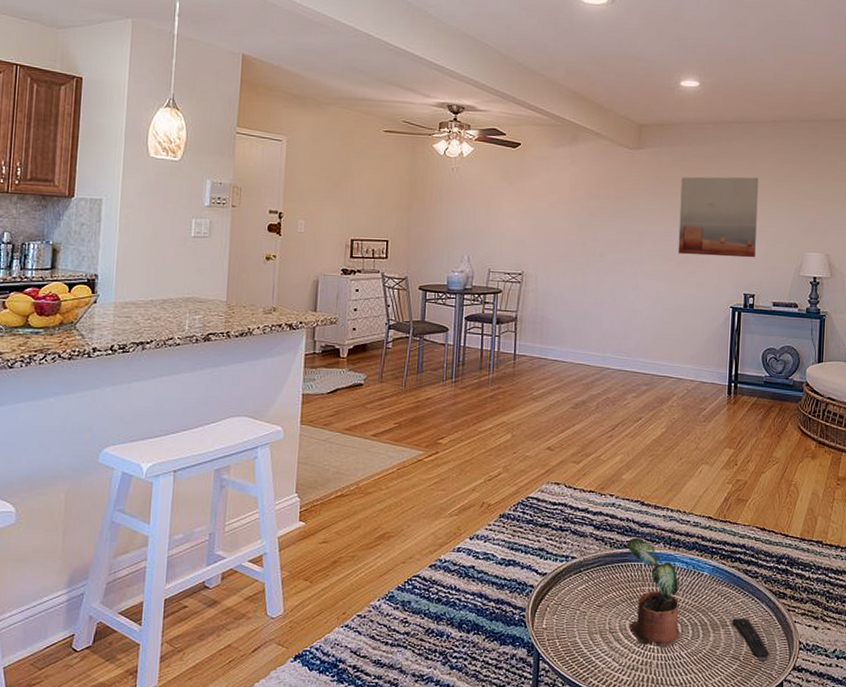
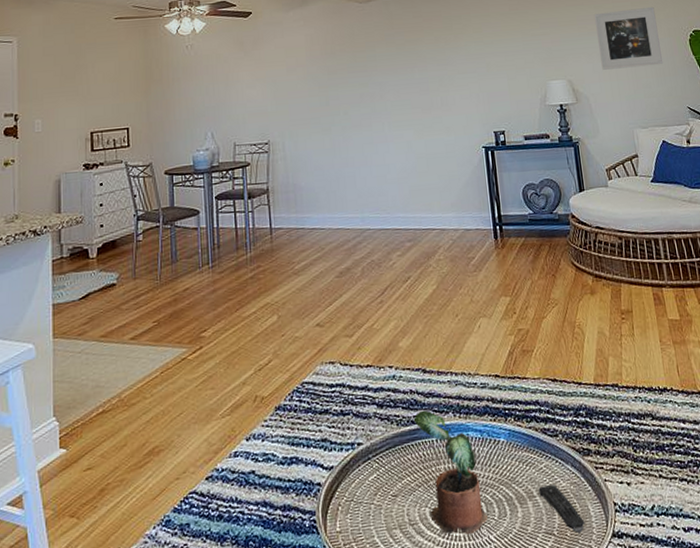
wall art: present [678,177,759,258] -> none [414,14,499,101]

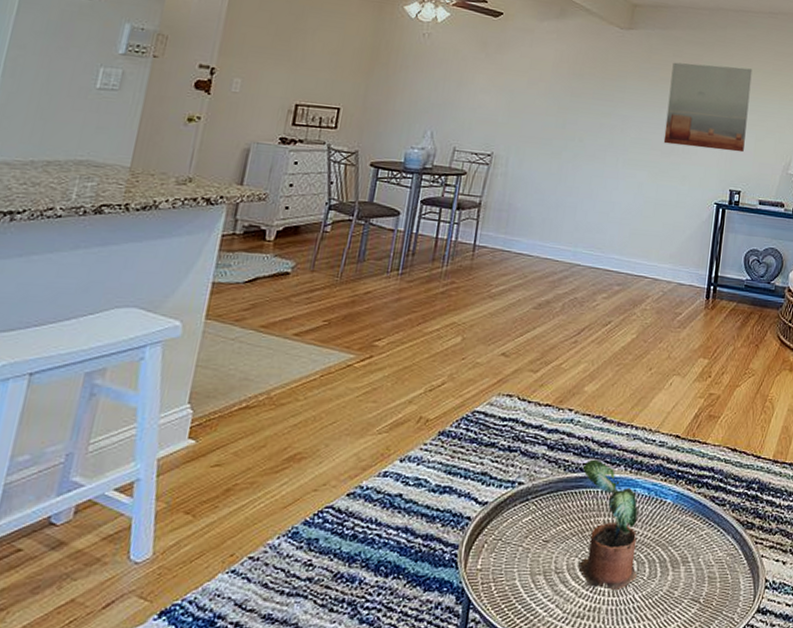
wall art: none [414,14,499,101] -> present [663,62,753,153]
remote control: present [538,484,585,533] -> none [693,553,733,604]

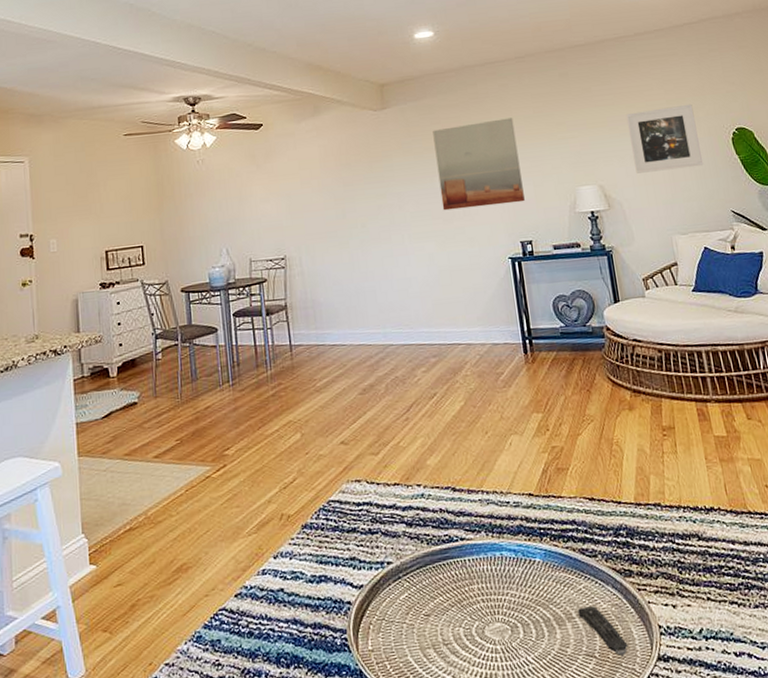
potted plant: present [578,459,639,590] -> none [444,529,525,655]
remote control: none [693,553,733,604] -> present [577,606,628,656]

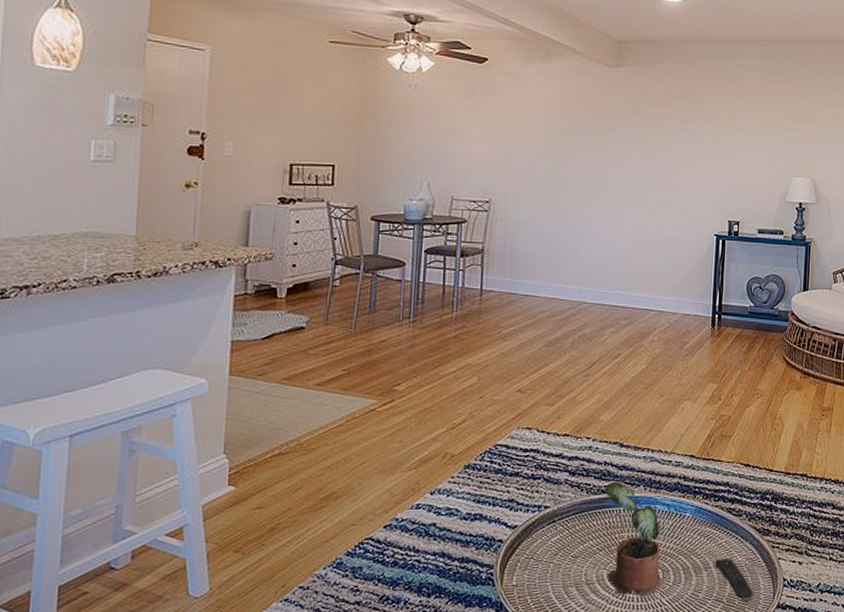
wall art: present [432,117,525,211] -> none [659,97,744,183]
potted plant: none [444,529,525,655] -> present [604,481,663,596]

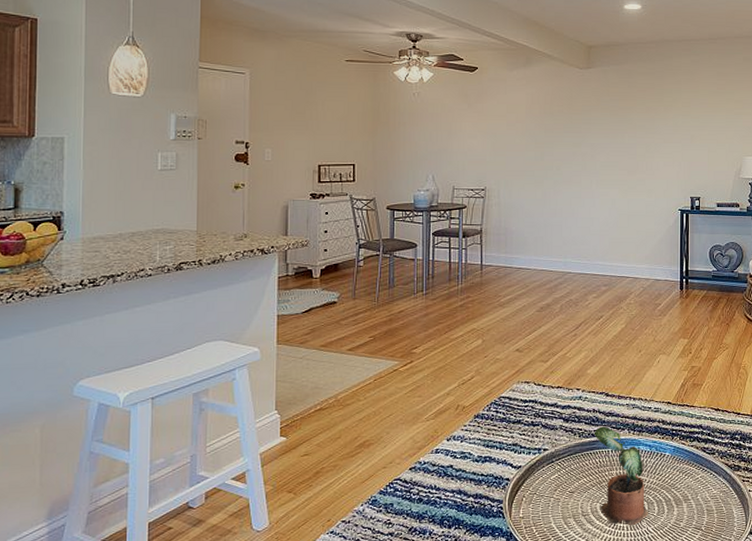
remote control: present [715,558,754,602] -> none [693,491,728,529]

